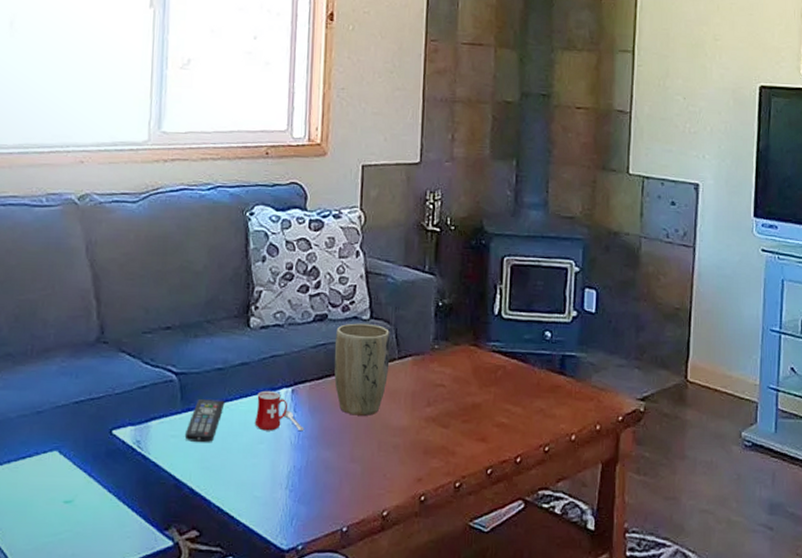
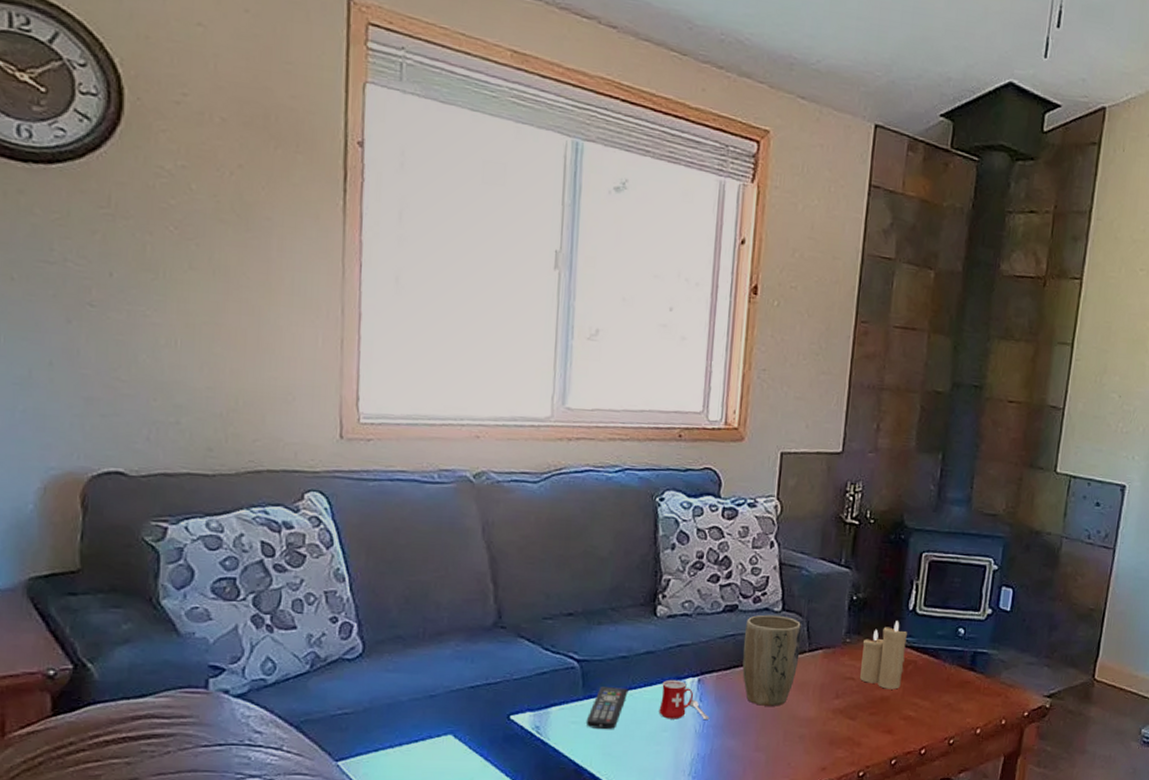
candle: none [451,326,494,396] -> present [860,621,907,690]

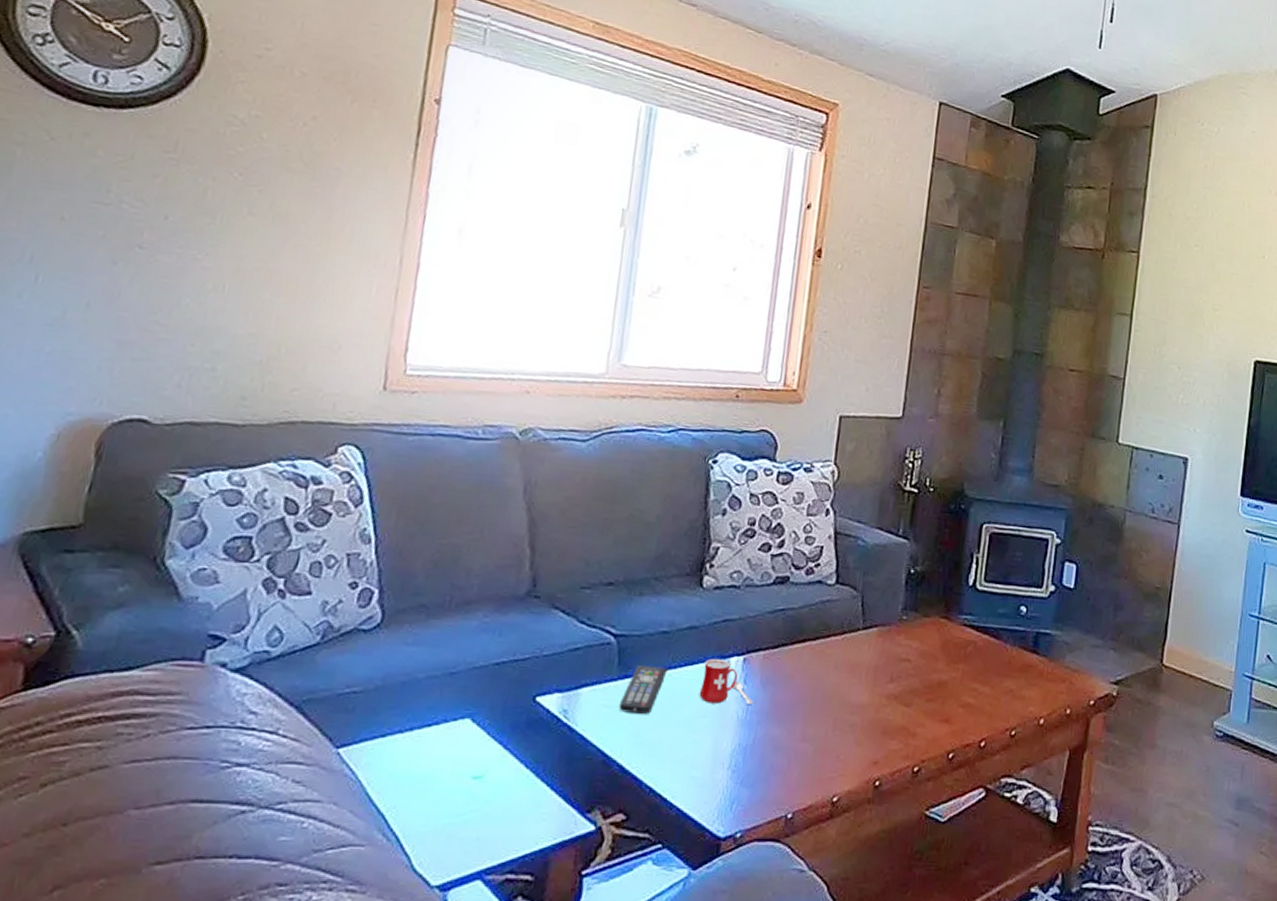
plant pot: present [742,614,802,706] -> none [791,587,856,690]
candle: present [860,621,907,690] -> none [916,597,967,673]

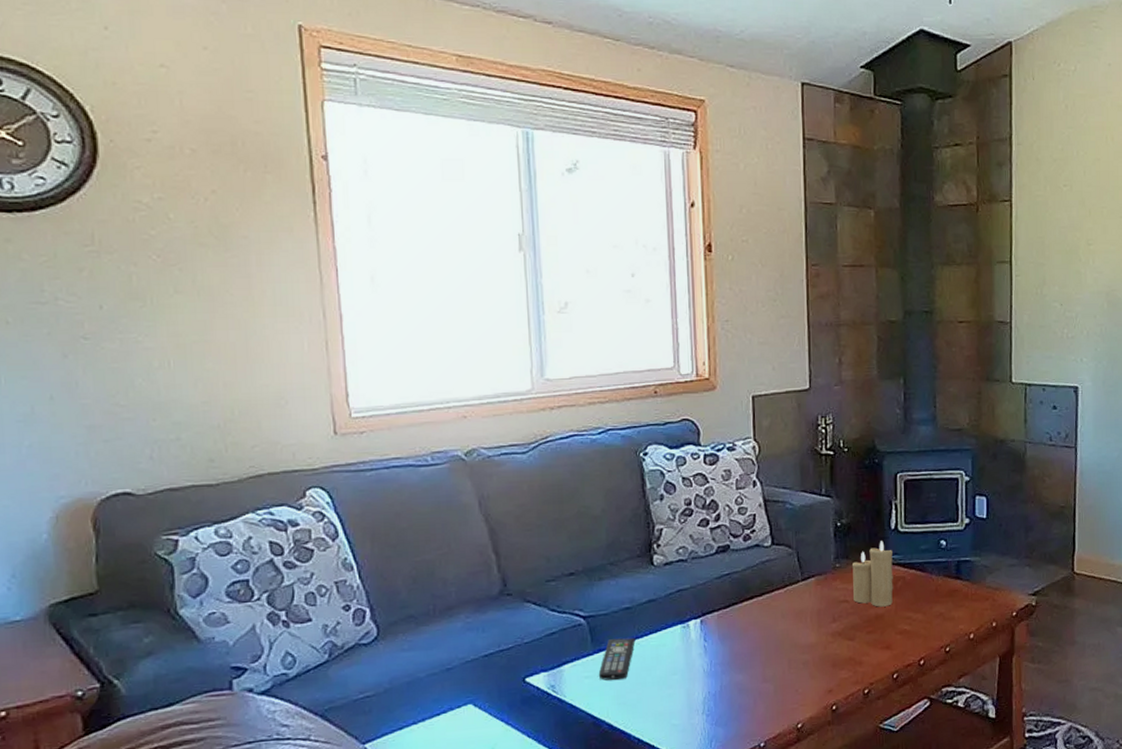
mug: present [699,658,754,704] -> none [666,623,716,662]
candle: none [916,597,967,673] -> present [851,541,894,607]

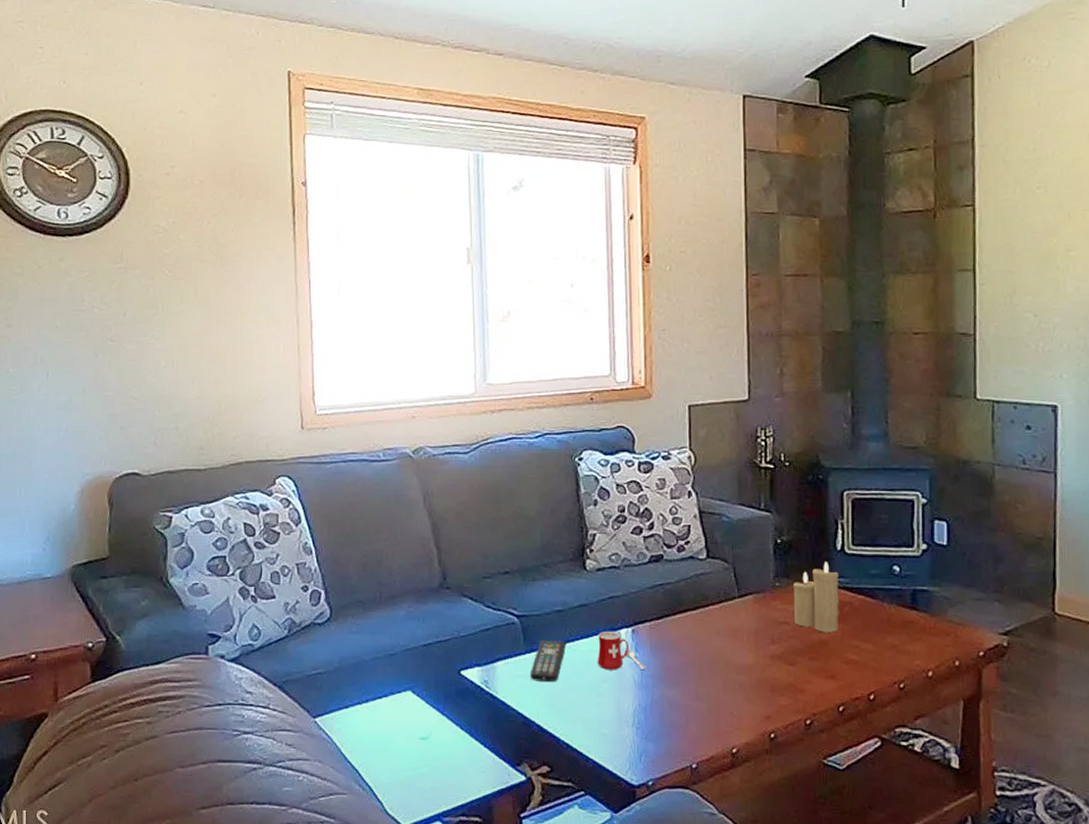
mug: none [666,623,716,662] -> present [597,631,647,670]

